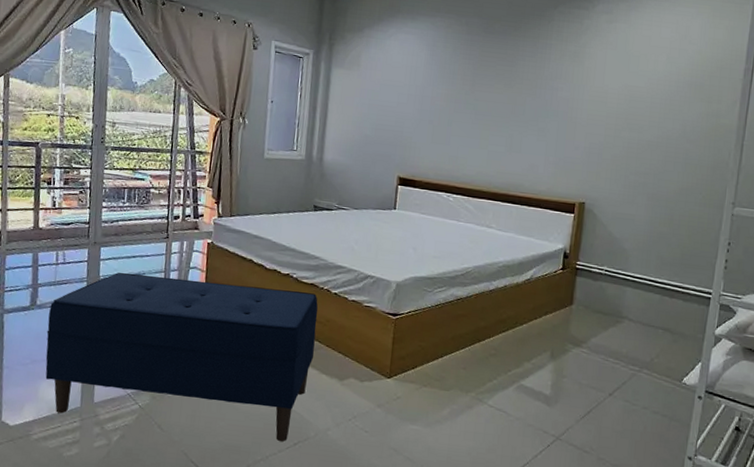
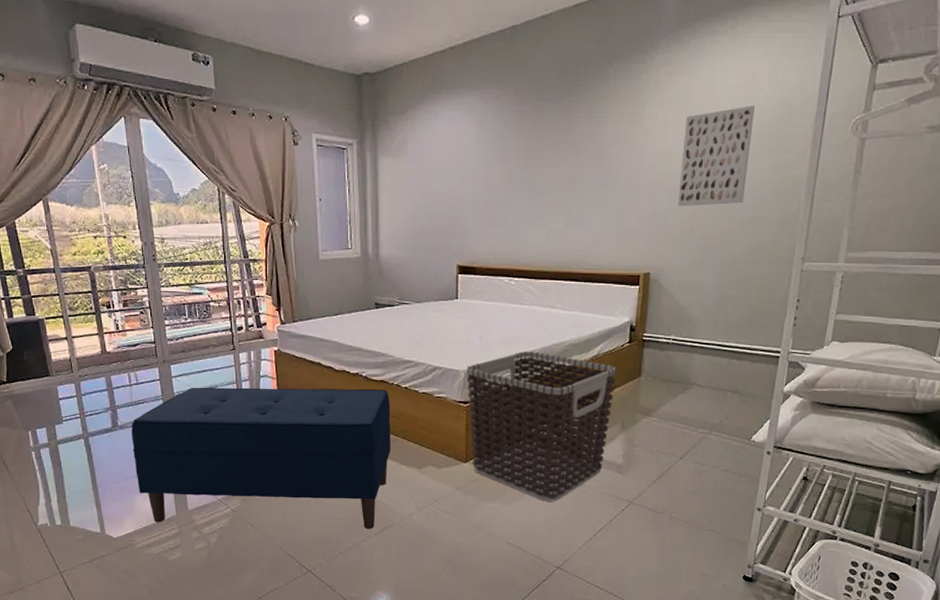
clothes hamper: none [396,267,549,430] -> present [466,350,617,502]
wall art: none [613,57,688,146] -> present [677,106,755,207]

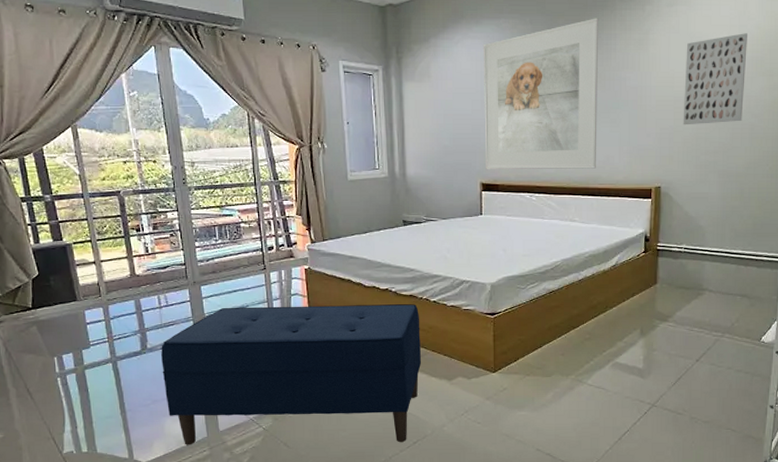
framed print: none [463,88,591,252] -> present [484,18,599,170]
clothes hamper: present [466,350,617,502] -> none [492,262,635,408]

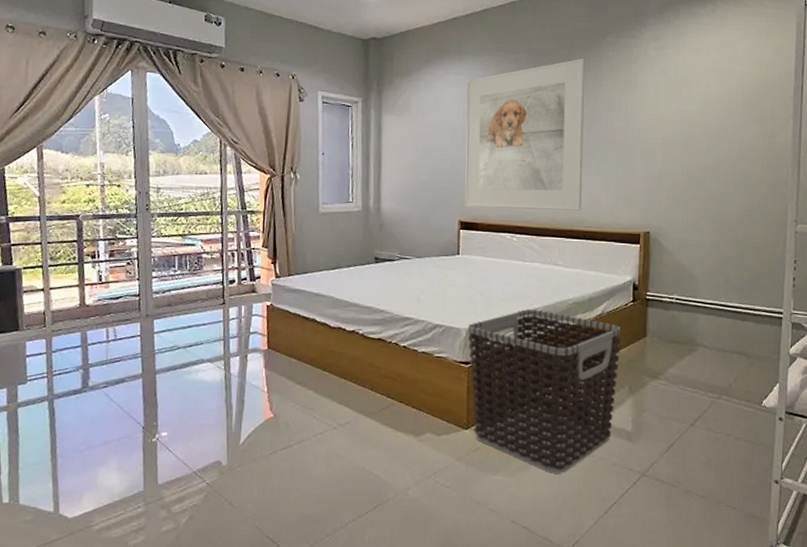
bench: present [161,304,422,445] -> none [102,344,388,506]
clothes hamper: none [492,262,635,408] -> present [467,308,622,474]
wall art: present [683,33,747,125] -> none [672,78,738,169]

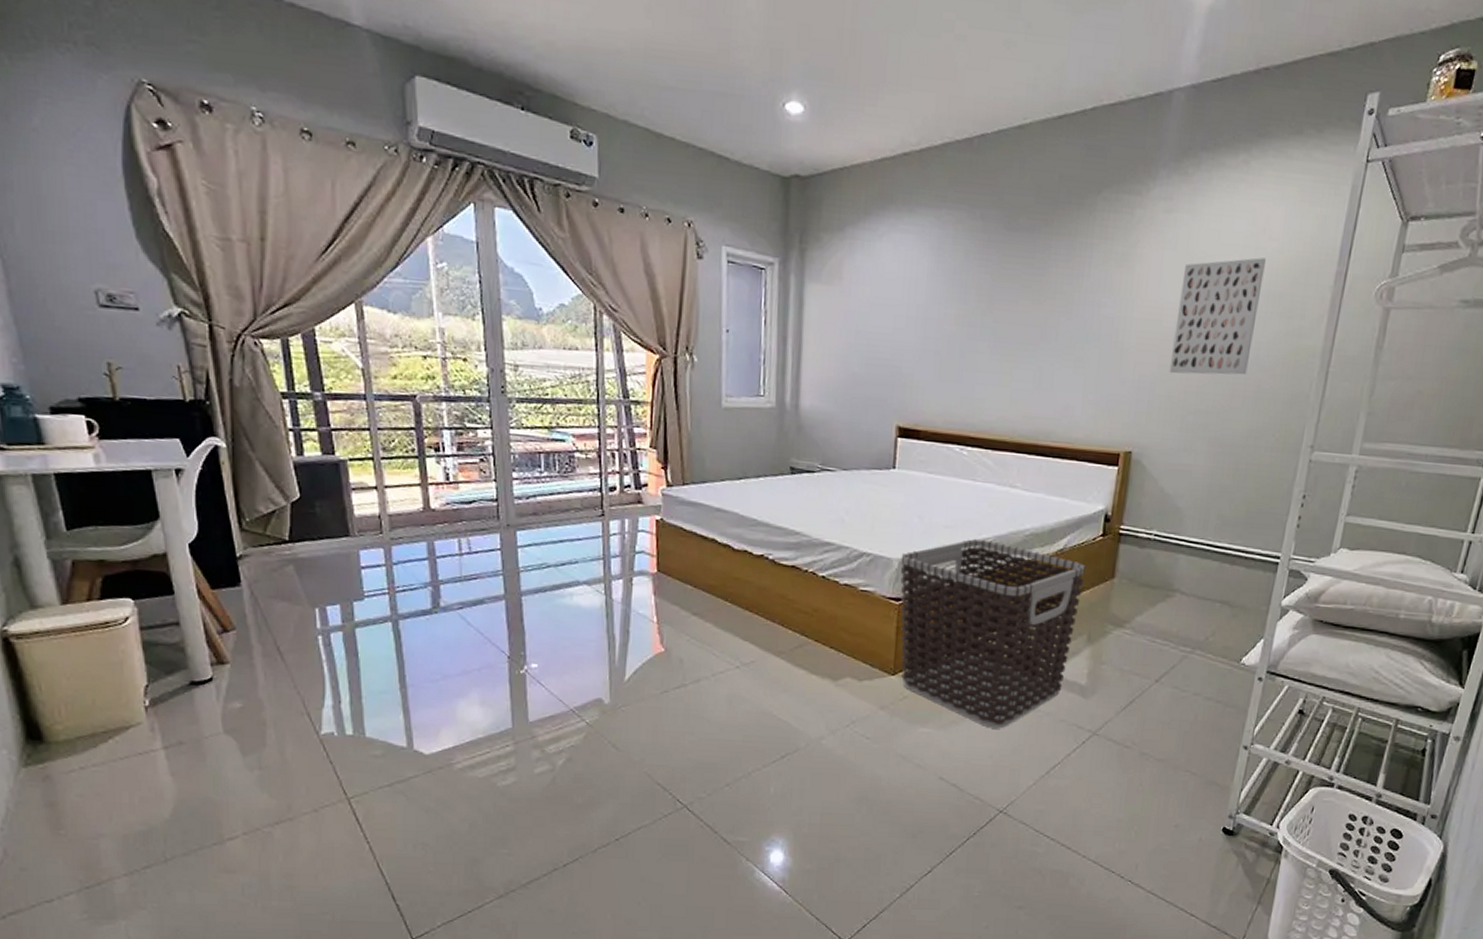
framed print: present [465,58,586,210] -> none [905,219,1073,421]
wall art: none [672,78,738,169] -> present [1169,257,1266,376]

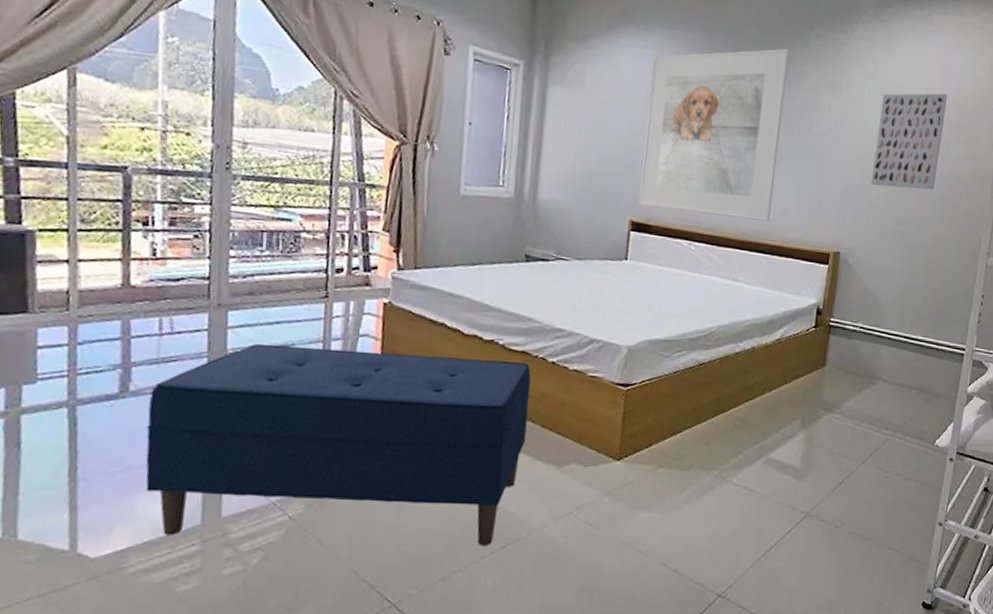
bench: none [458,562,803,755] -> present [145,344,531,545]
clothes hamper: present [900,538,1087,729] -> none [626,327,801,512]
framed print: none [905,219,1073,421] -> present [638,48,790,222]

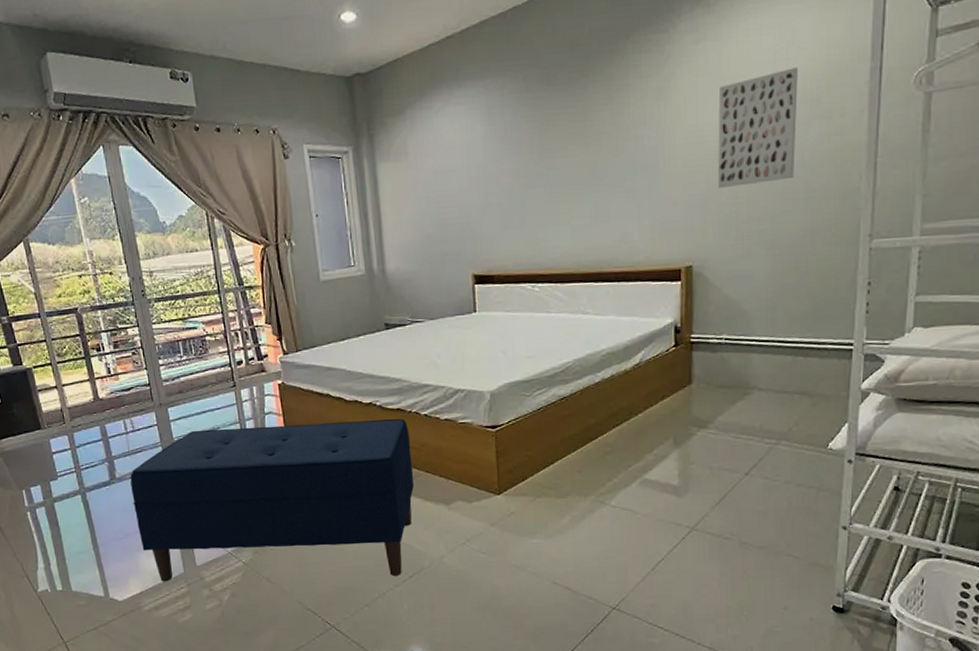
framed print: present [638,48,790,222] -> none [469,66,611,260]

